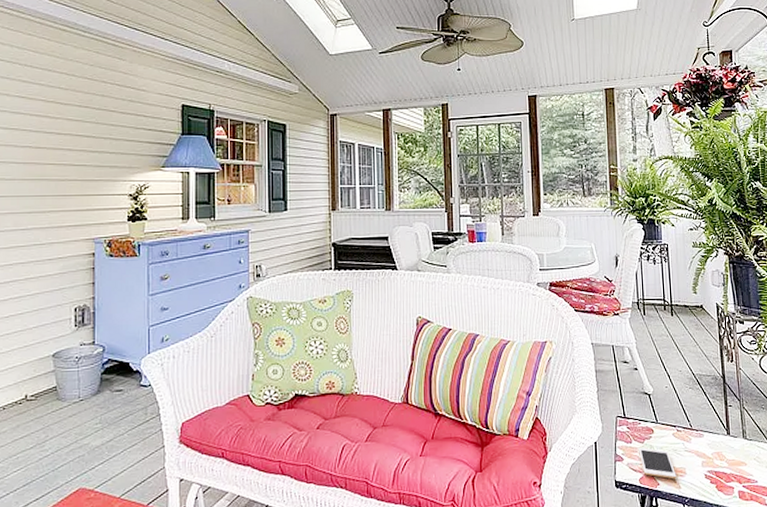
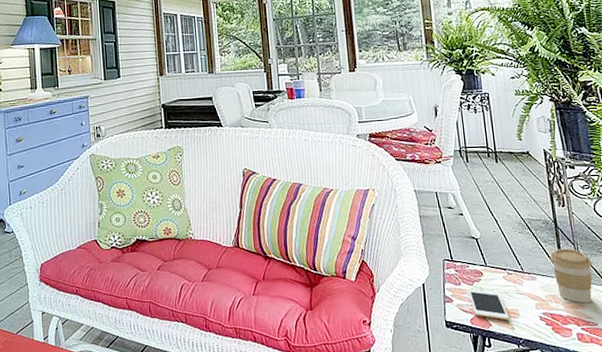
coffee cup: none [718,404,756,460] -> present [550,248,593,303]

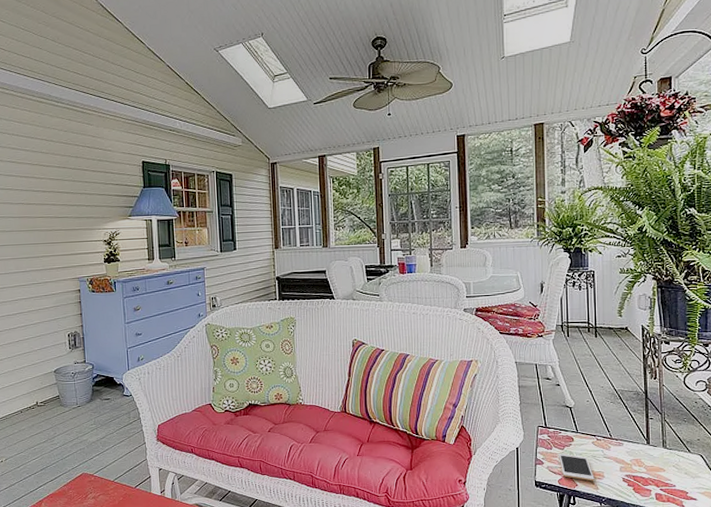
coffee cup: present [550,248,593,303] -> none [638,417,677,467]

